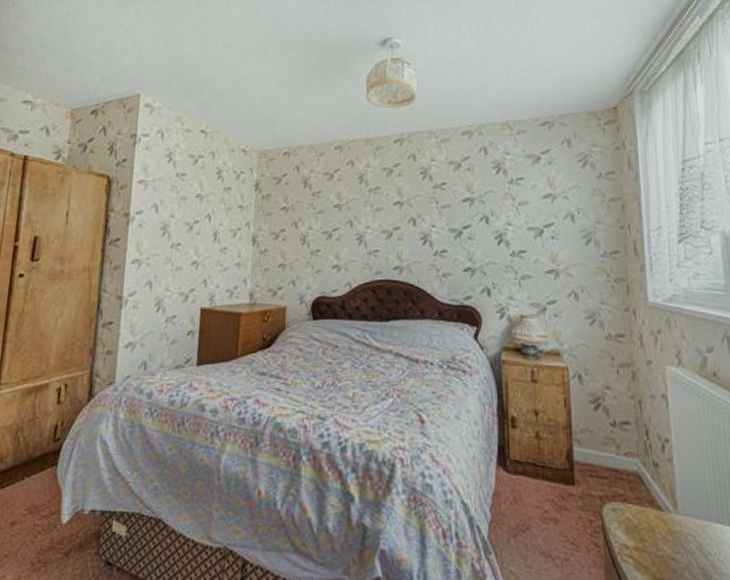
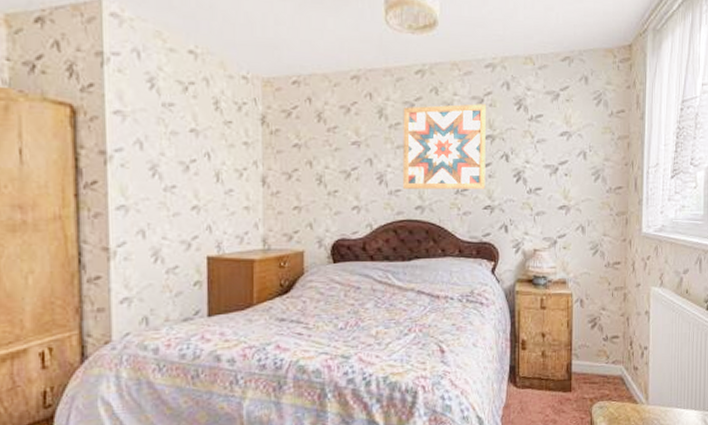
wall art: none [382,168,465,251] -> present [403,104,487,189]

